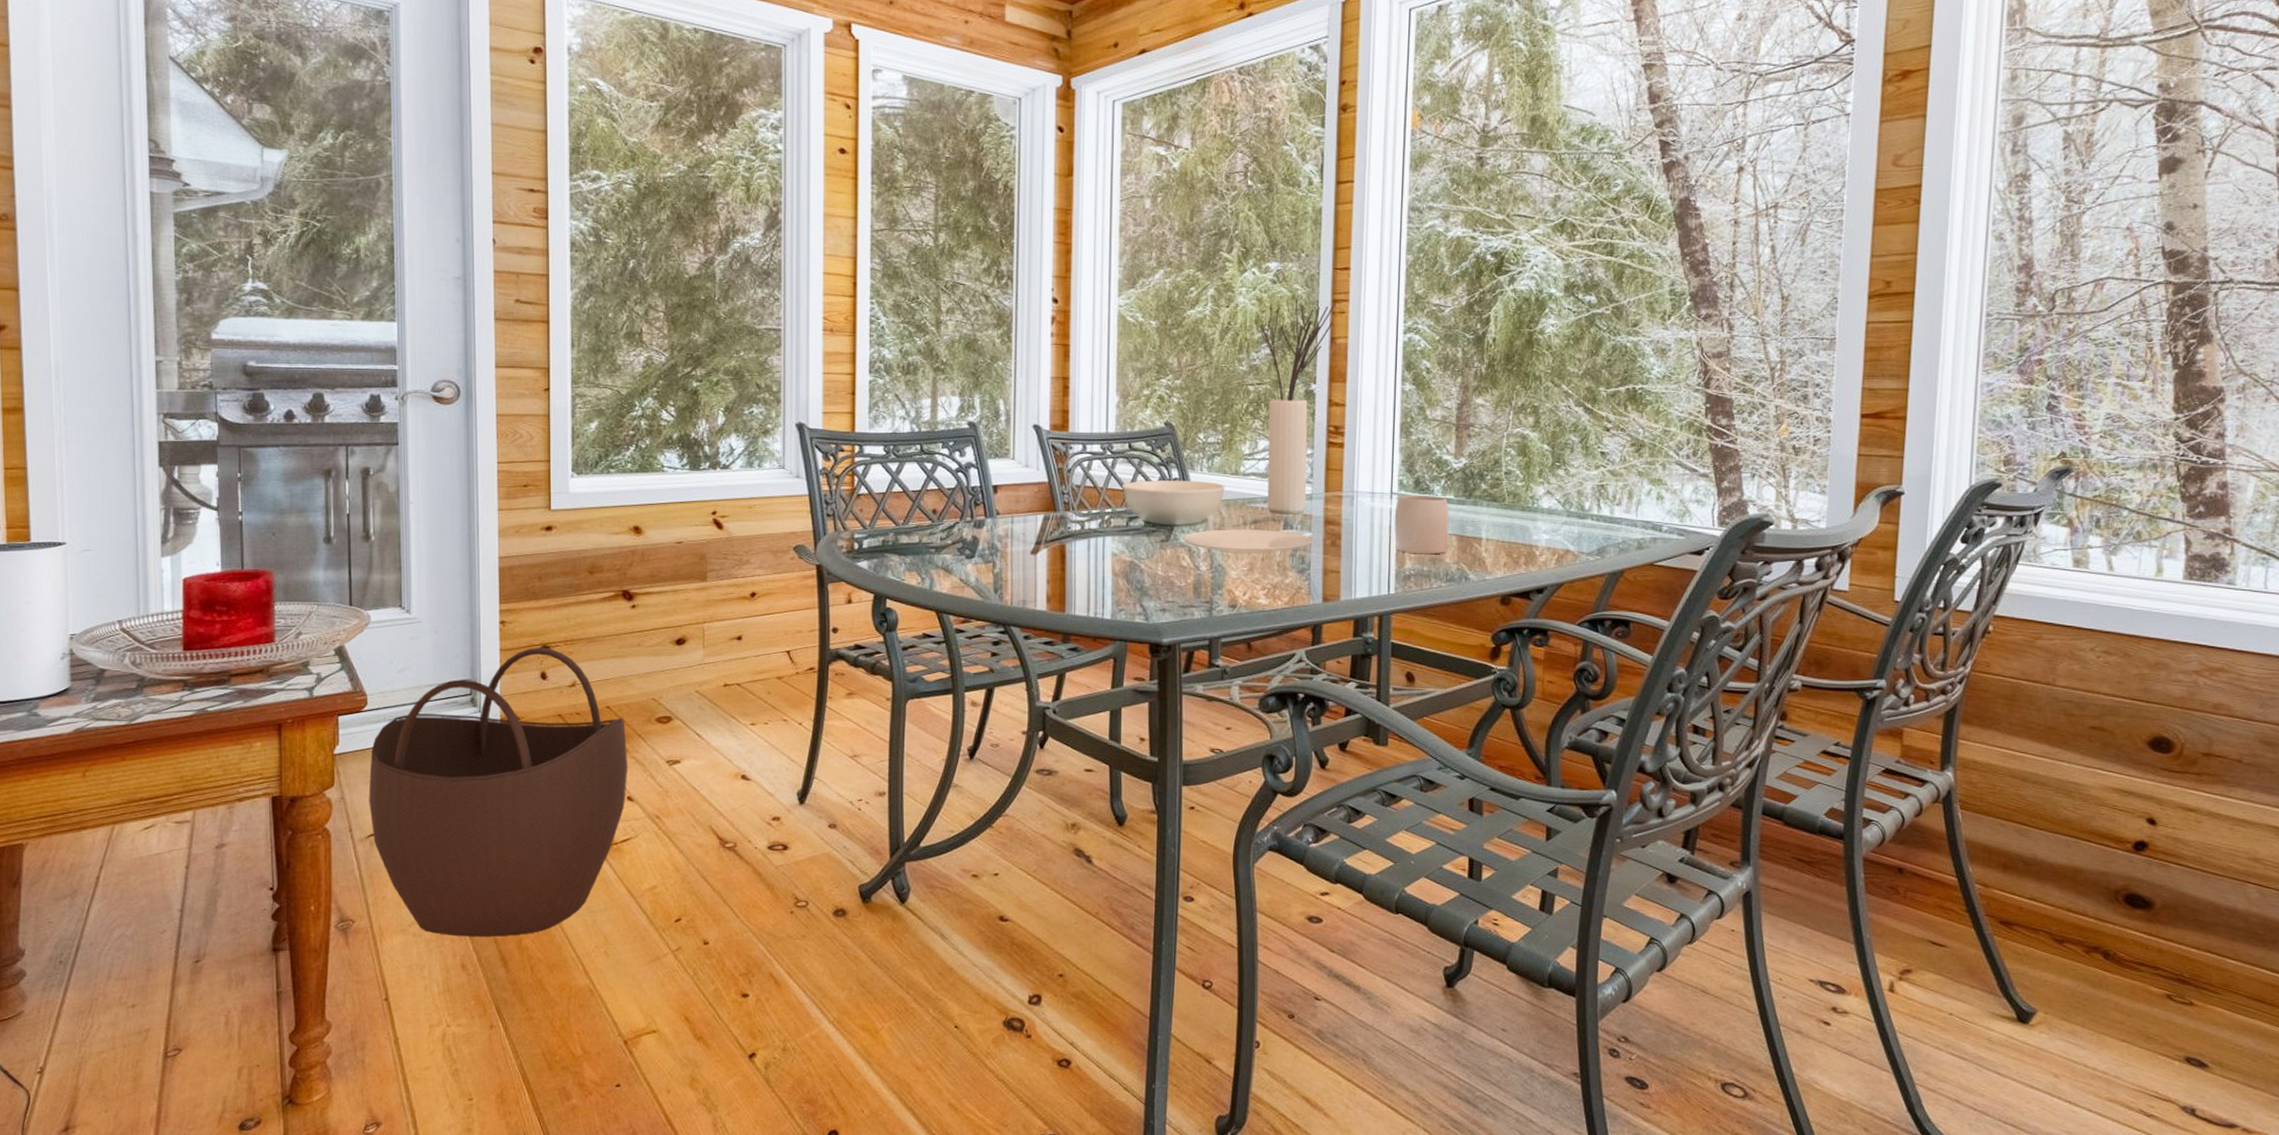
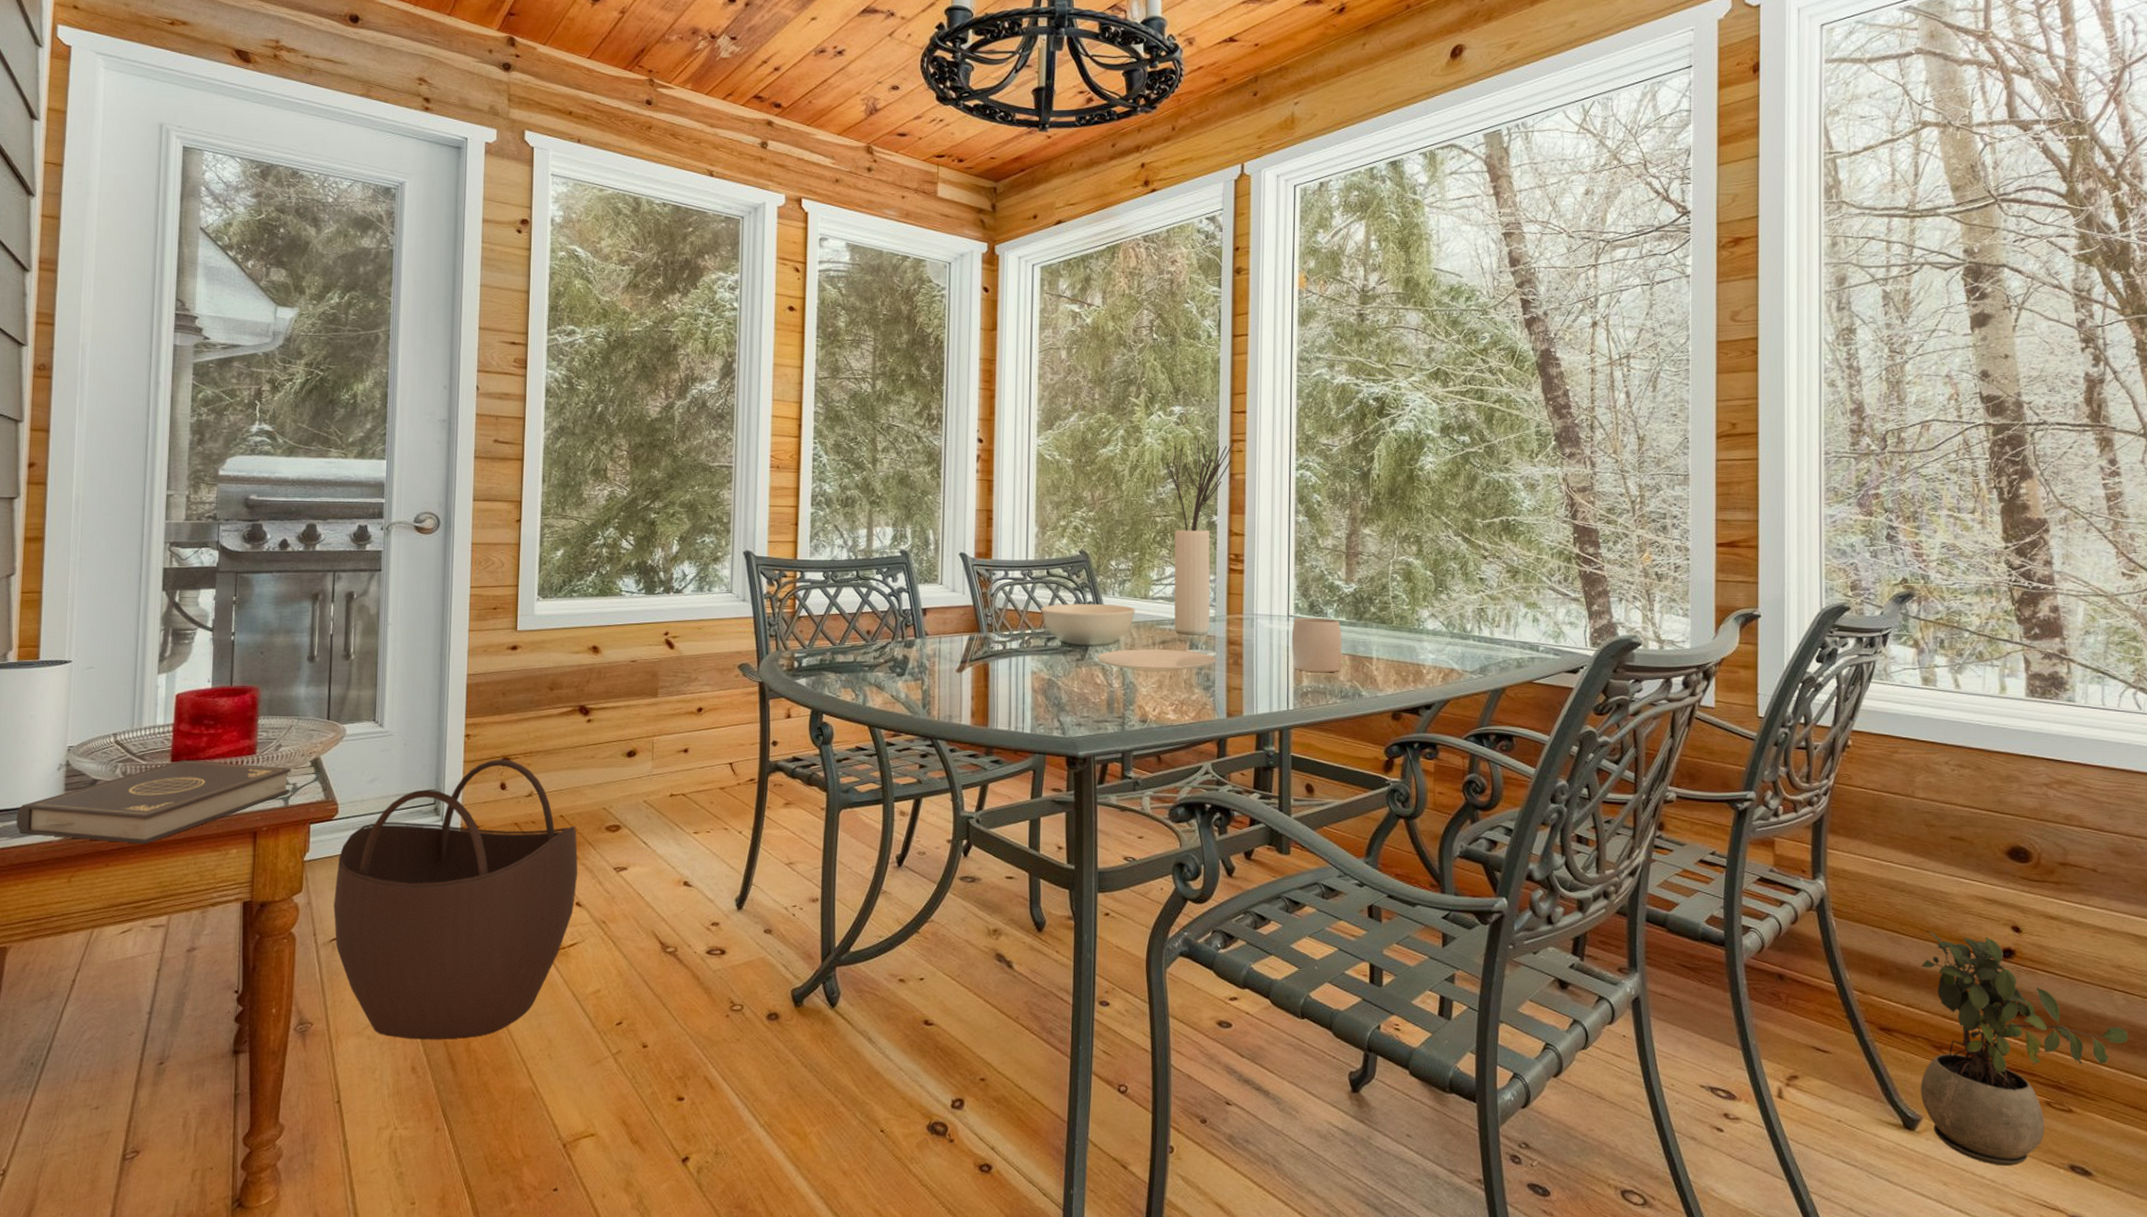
book: none [21,648,315,737] -> present [16,759,292,845]
potted plant: none [2037,823,2259,1058] -> present [1920,930,2129,1166]

